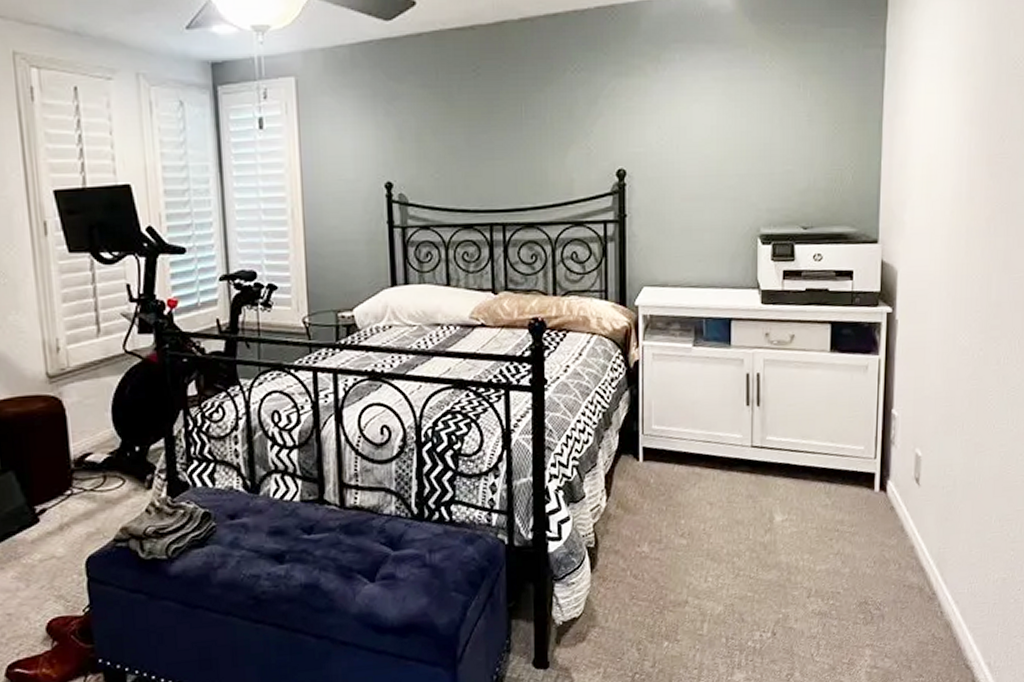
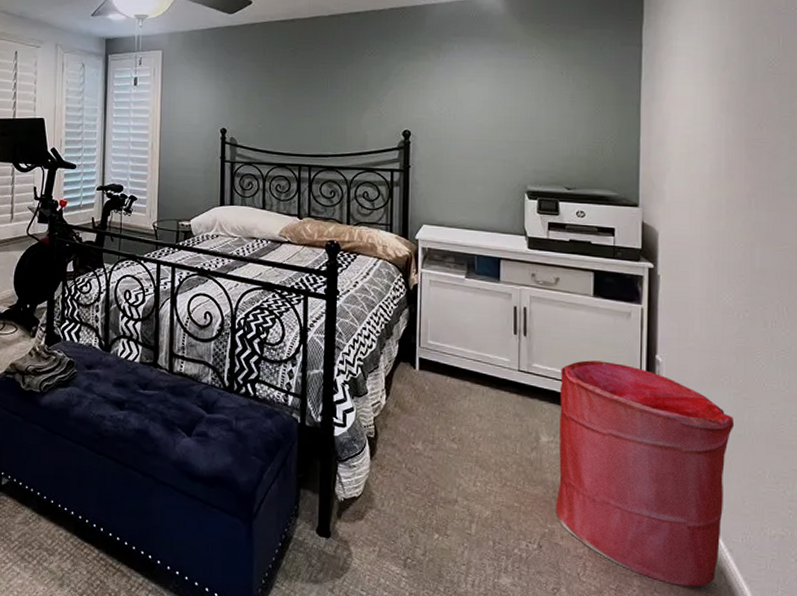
laundry hamper: none [790,423,965,647] -> present [556,360,735,587]

